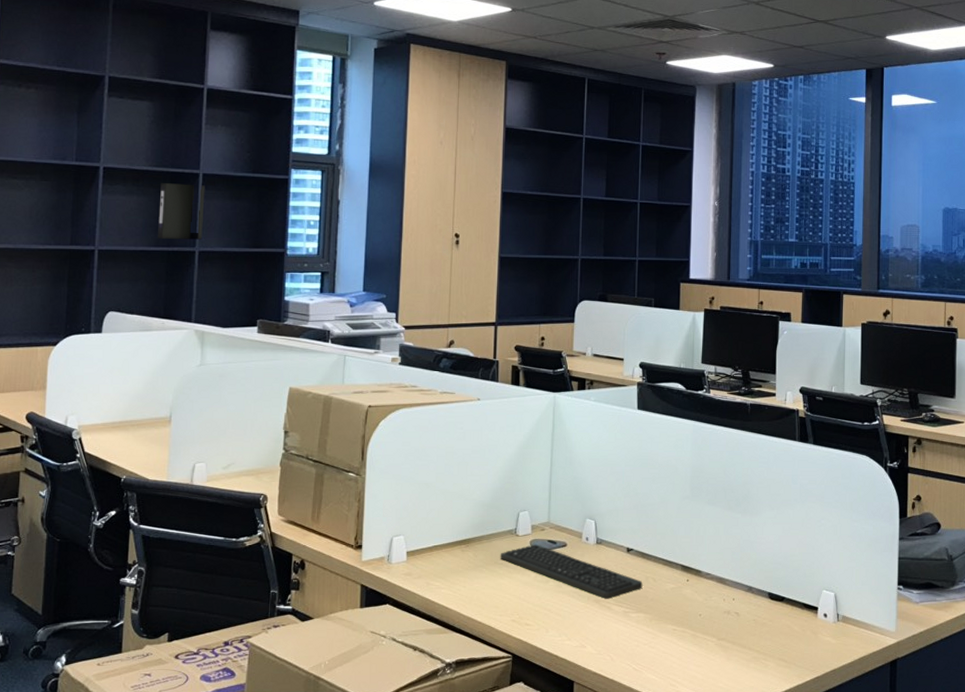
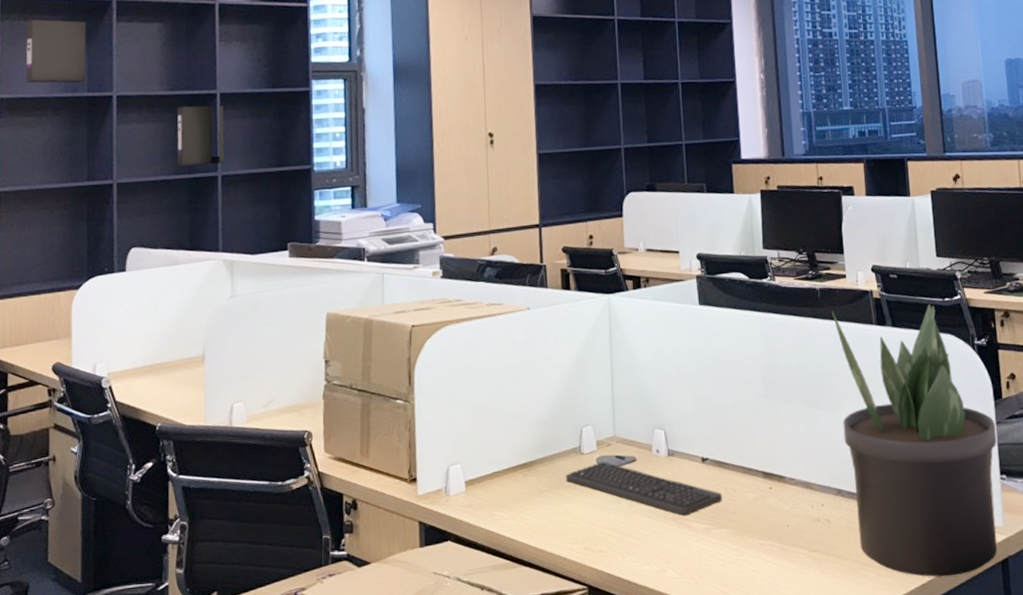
binder: none [17,87,79,151] -> present [26,19,87,83]
planter: none [759,425,898,671] -> present [831,304,997,577]

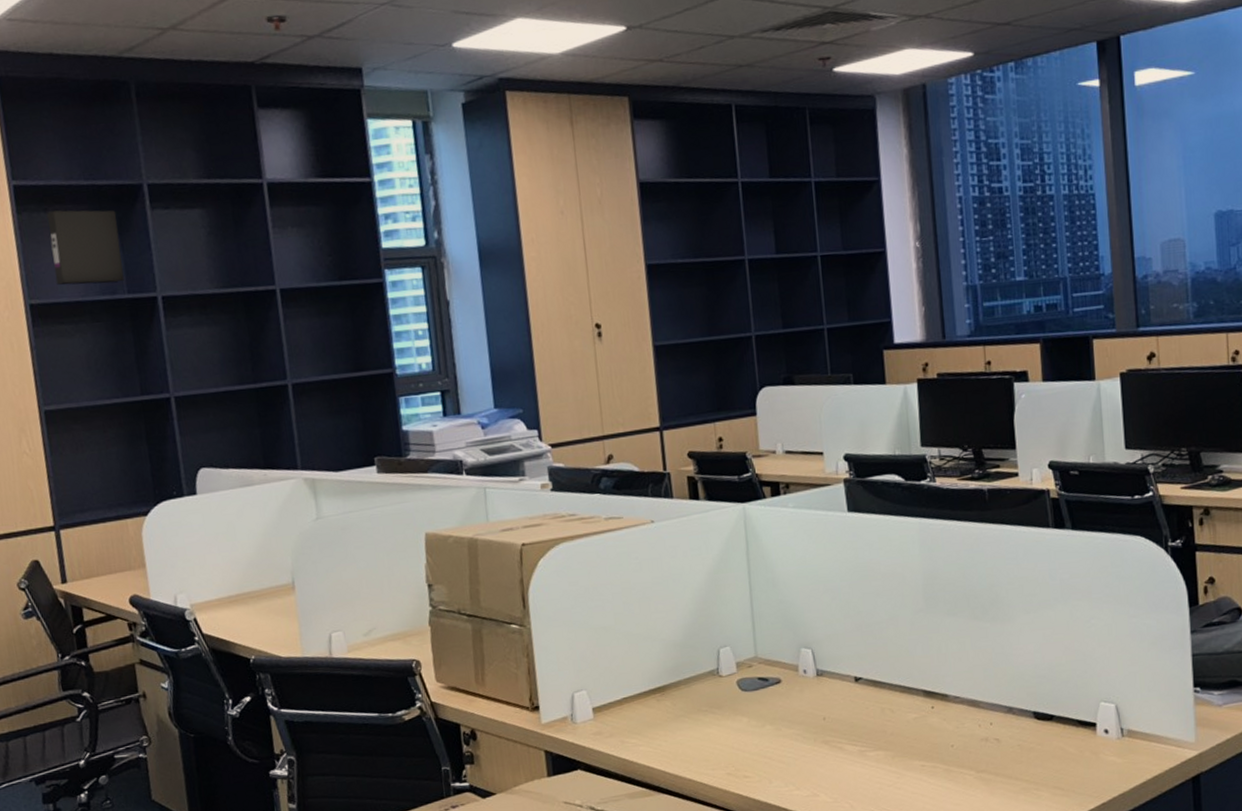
binder: present [176,105,225,166] -> none [232,303,294,375]
computer keyboard: present [565,462,723,516] -> none [702,684,879,738]
planter: present [831,304,997,577] -> none [1001,503,1191,796]

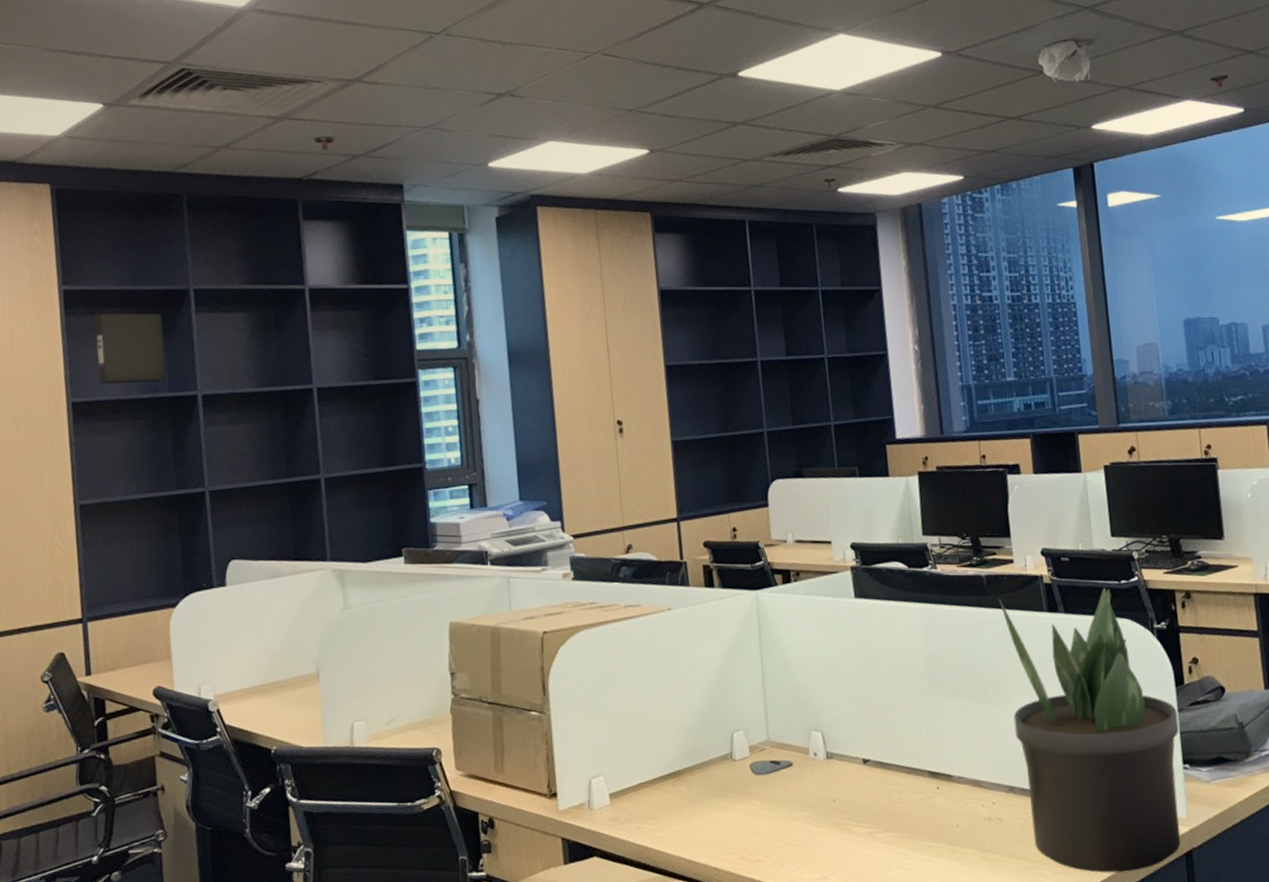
planter: none [1001,503,1191,796] -> present [998,587,1180,873]

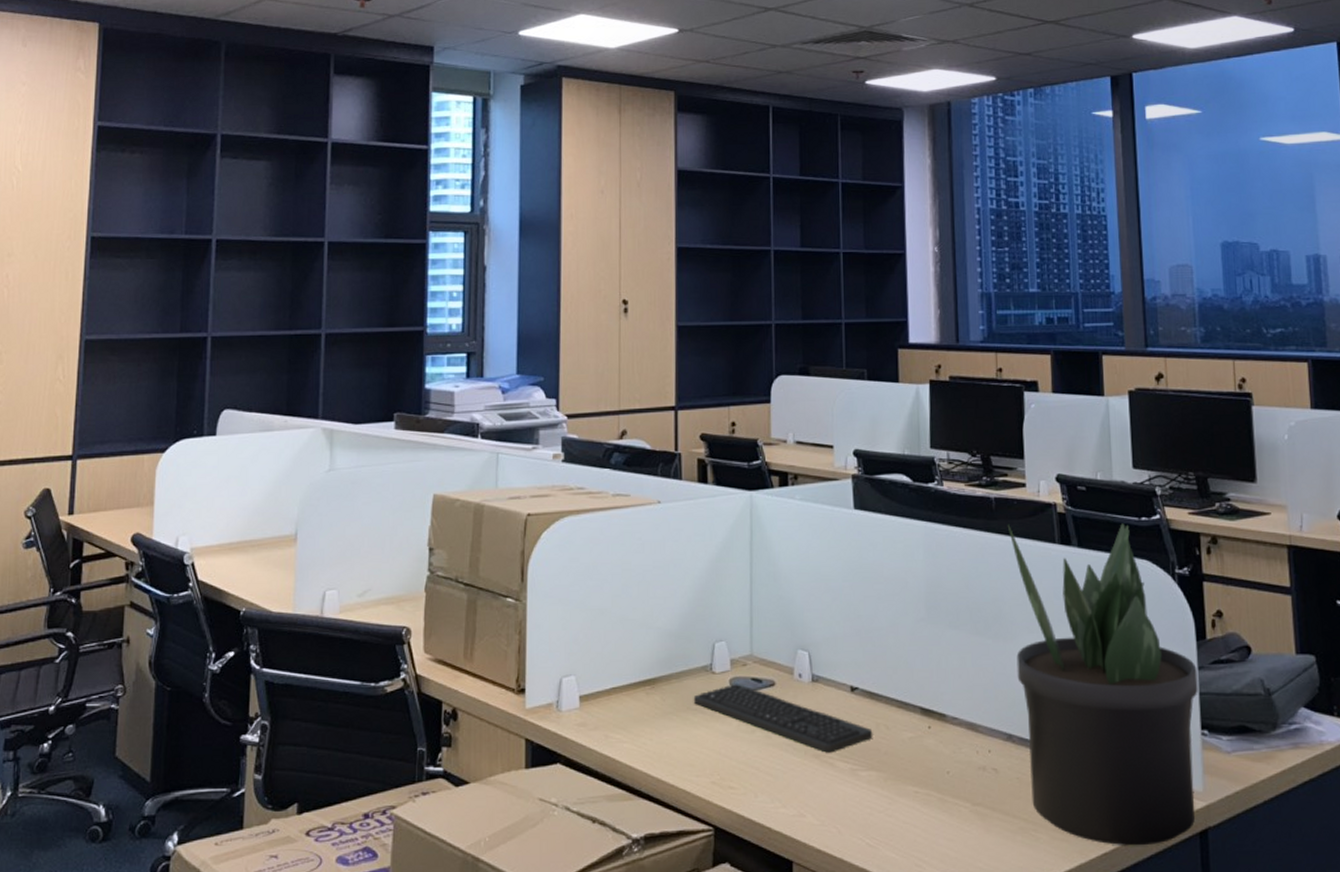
binder: present [95,313,166,384] -> none [120,152,188,223]
computer keyboard: none [717,767,887,820] -> present [693,684,873,753]

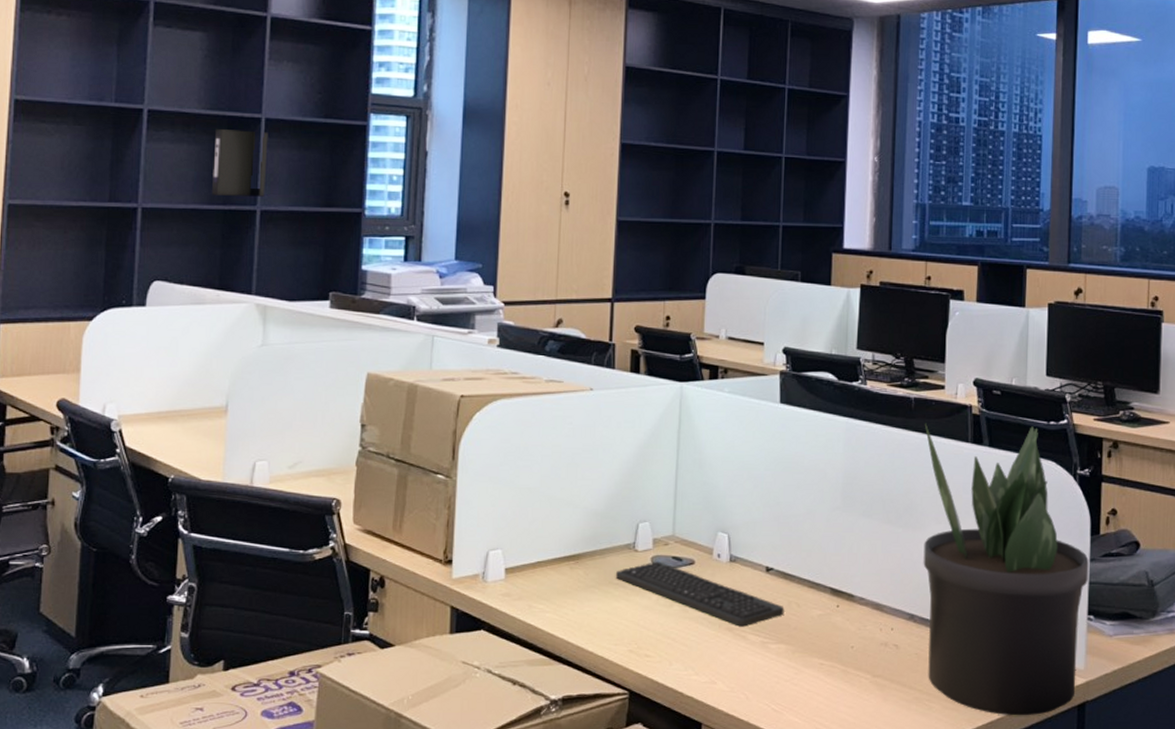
binder: none [277,254,331,321] -> present [211,129,268,197]

